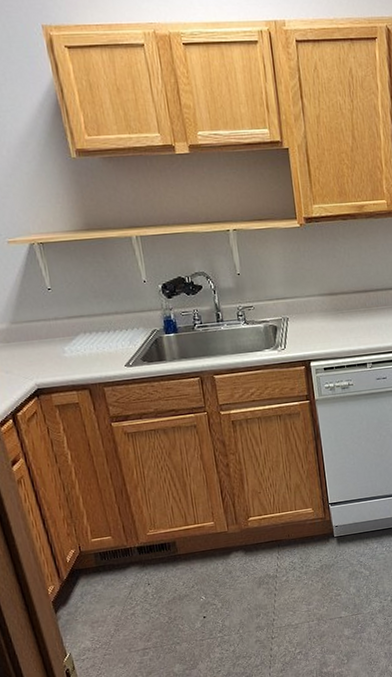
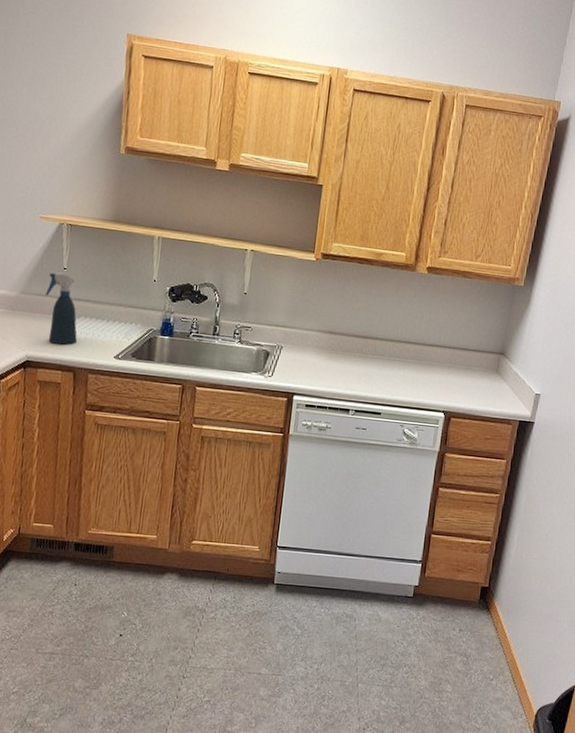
spray bottle: none [35,294,83,366] -> present [45,272,77,345]

